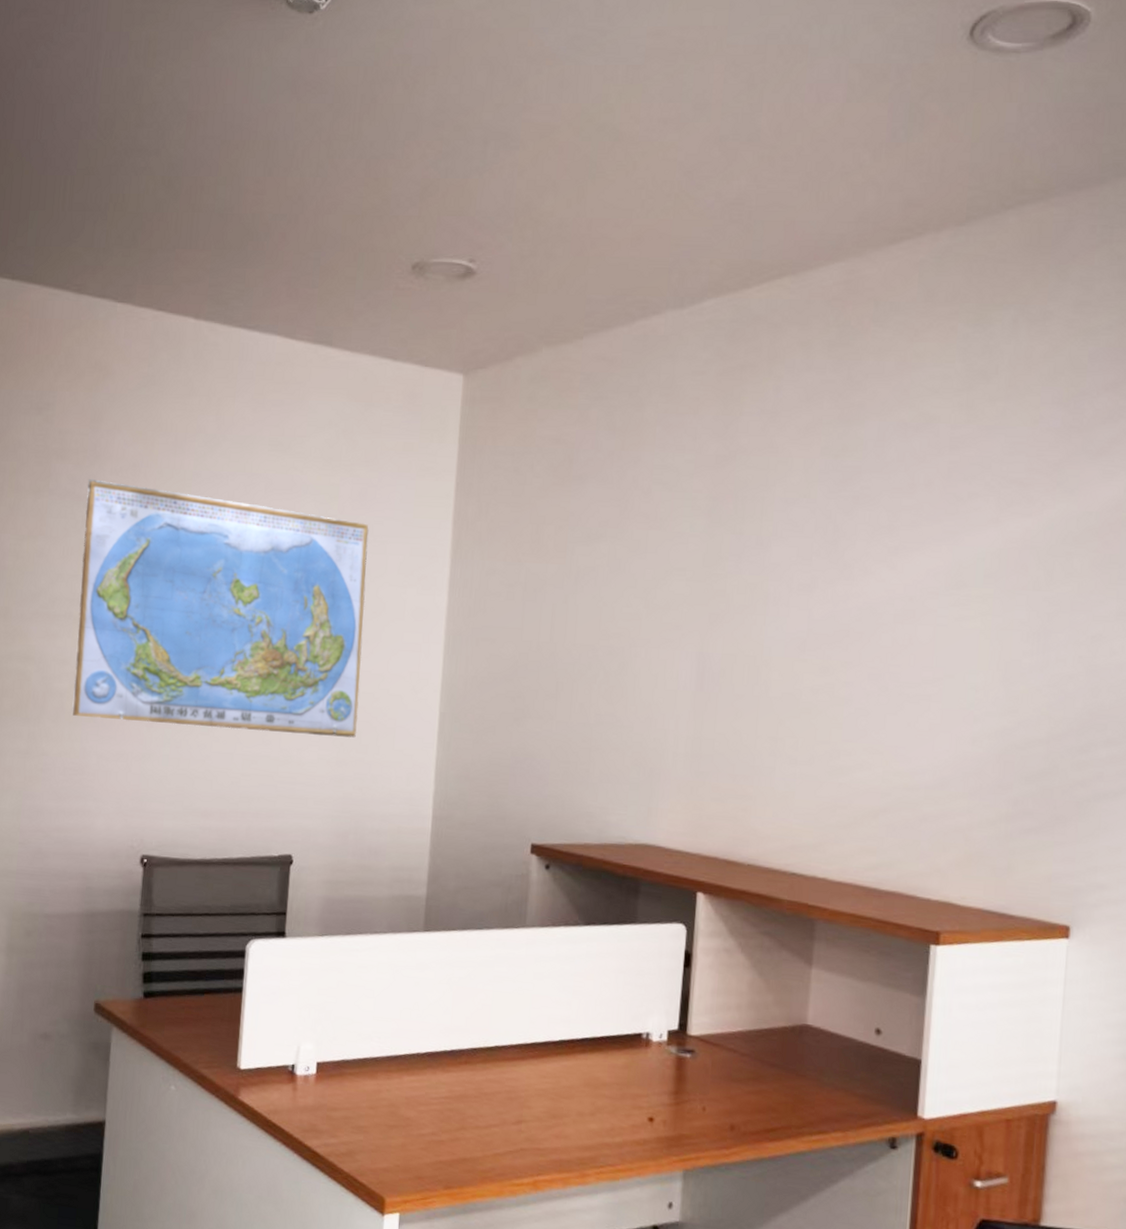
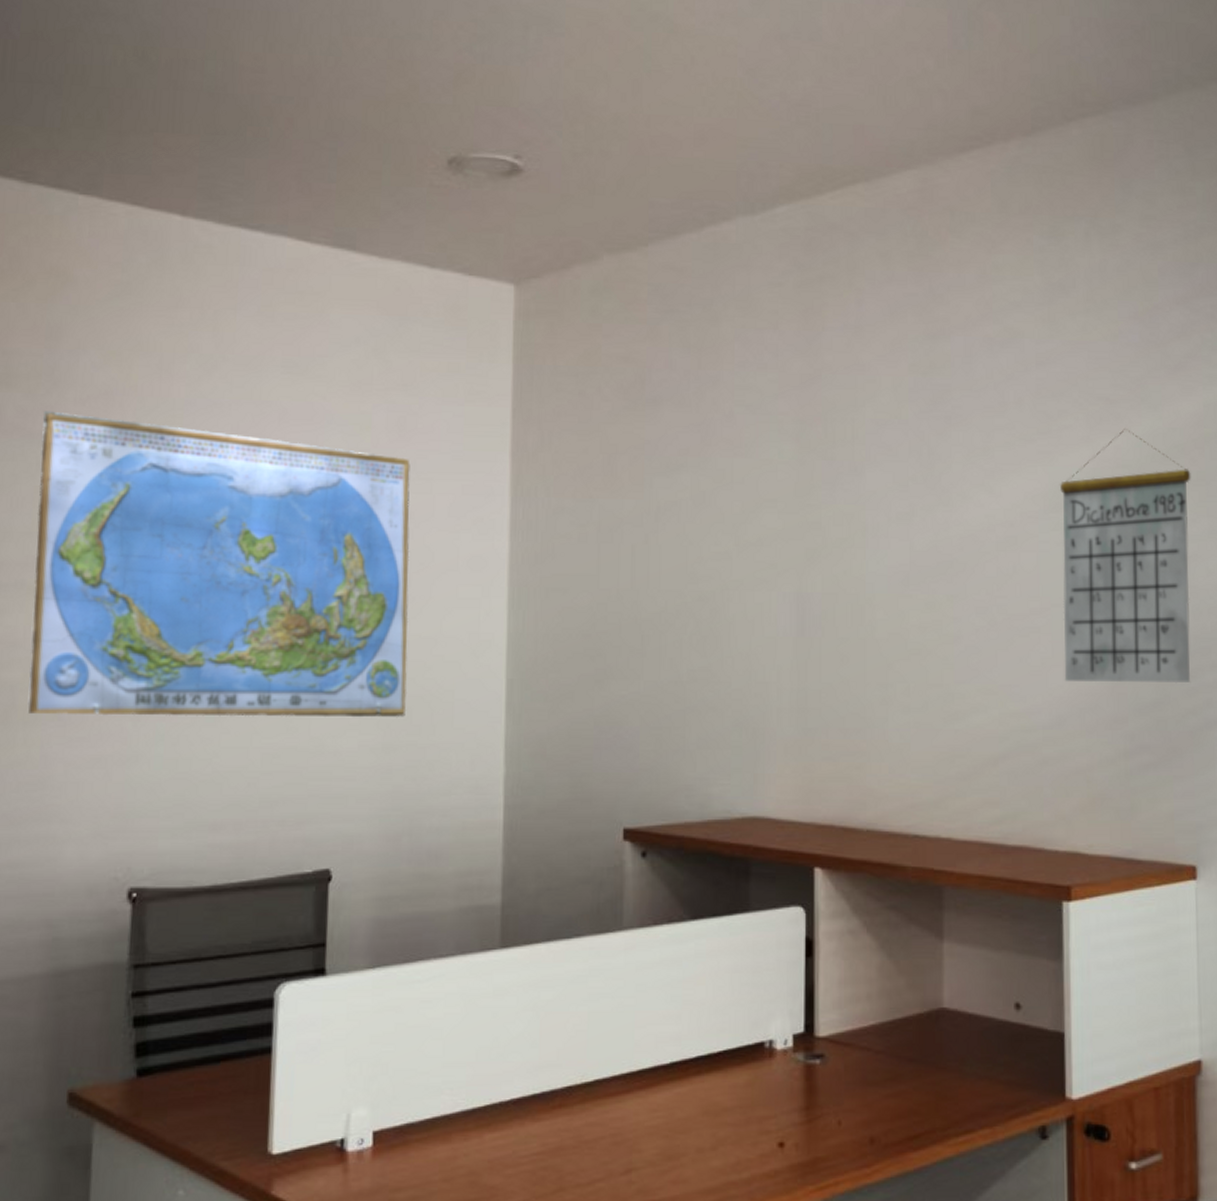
calendar: none [951,511,1104,756] -> present [1059,429,1191,684]

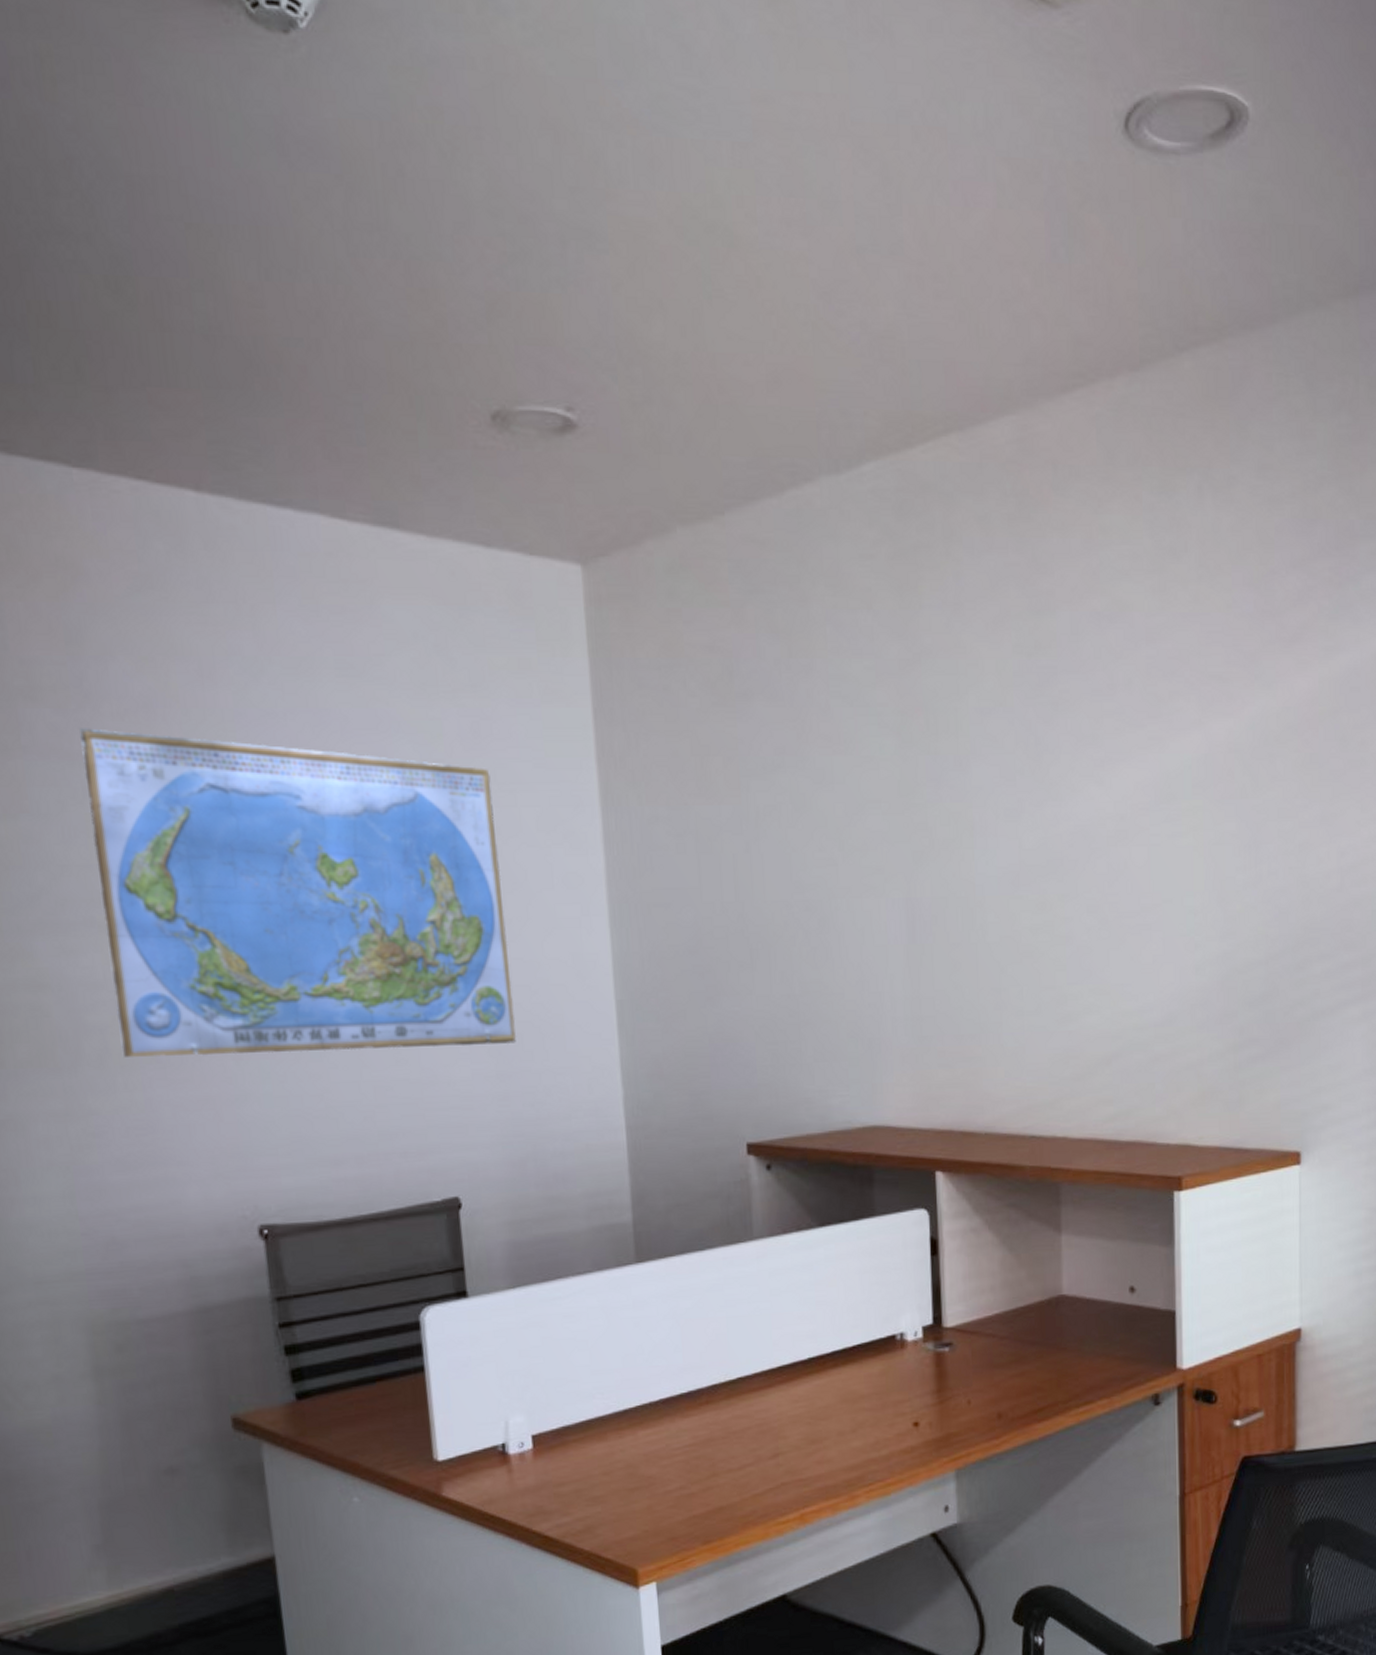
calendar: present [1059,429,1191,684] -> none [1170,710,1304,978]

